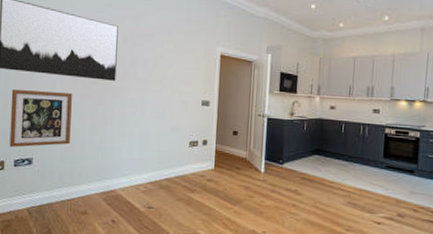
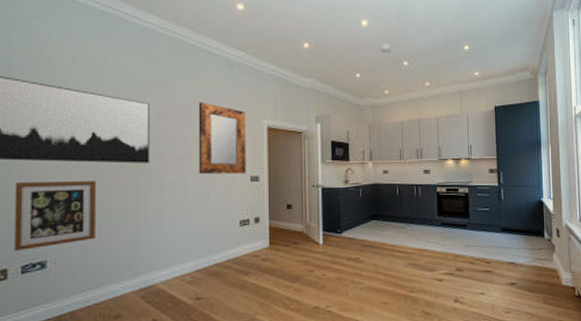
home mirror: none [156,27,201,98] -> present [198,102,246,175]

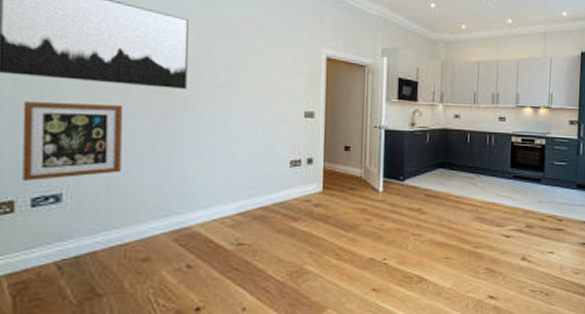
home mirror: present [198,102,246,175] -> none [245,22,302,108]

